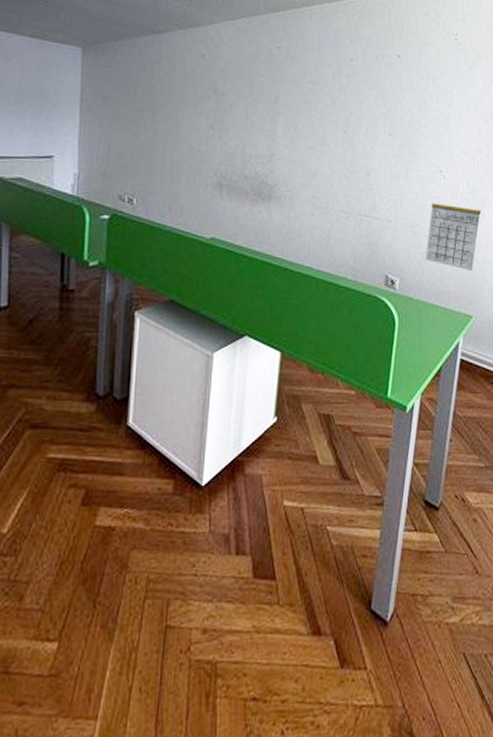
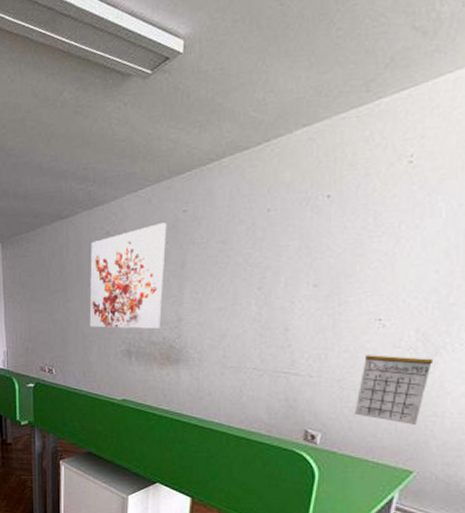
wall art: none [179,55,262,162] -> present [89,223,167,329]

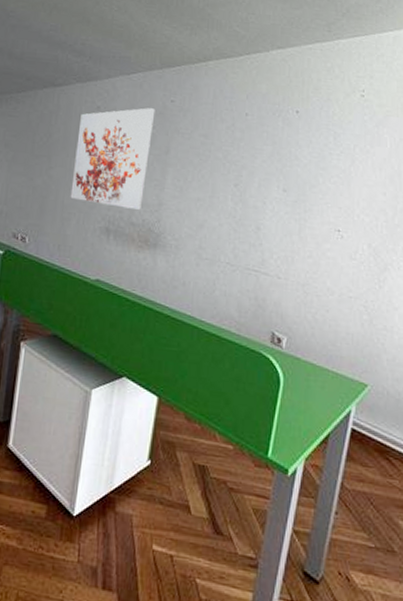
calendar: present [355,355,434,425] -> none [317,263,383,337]

